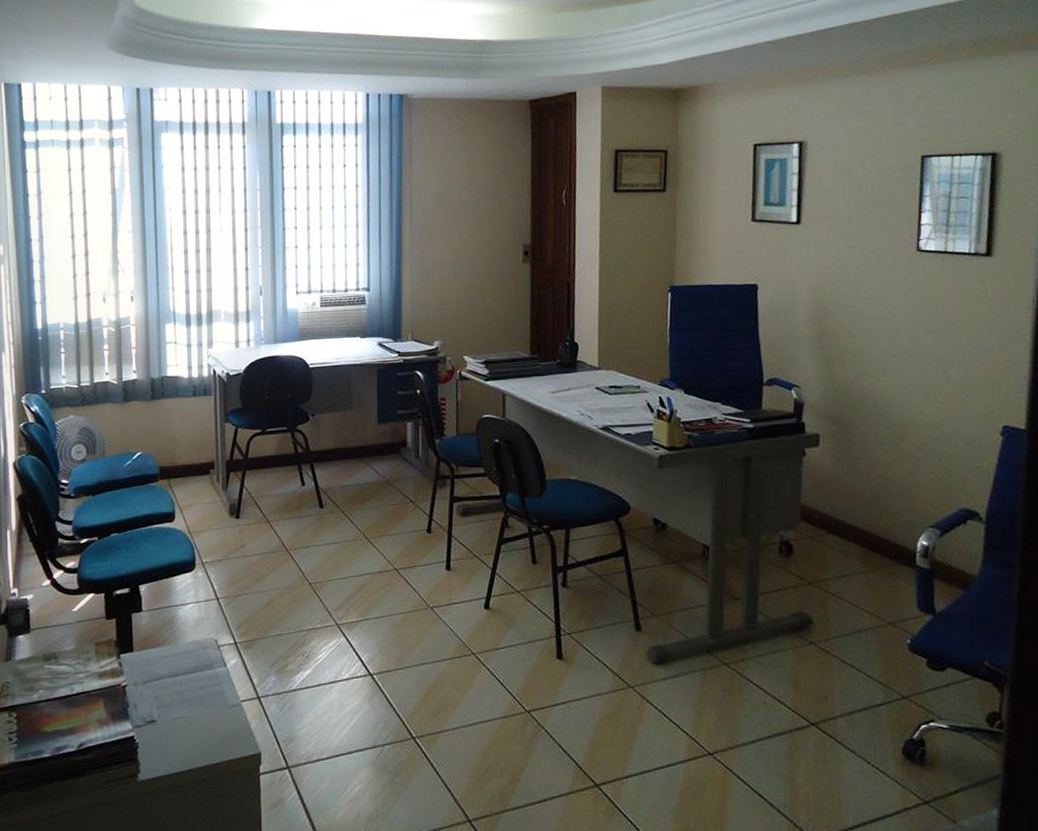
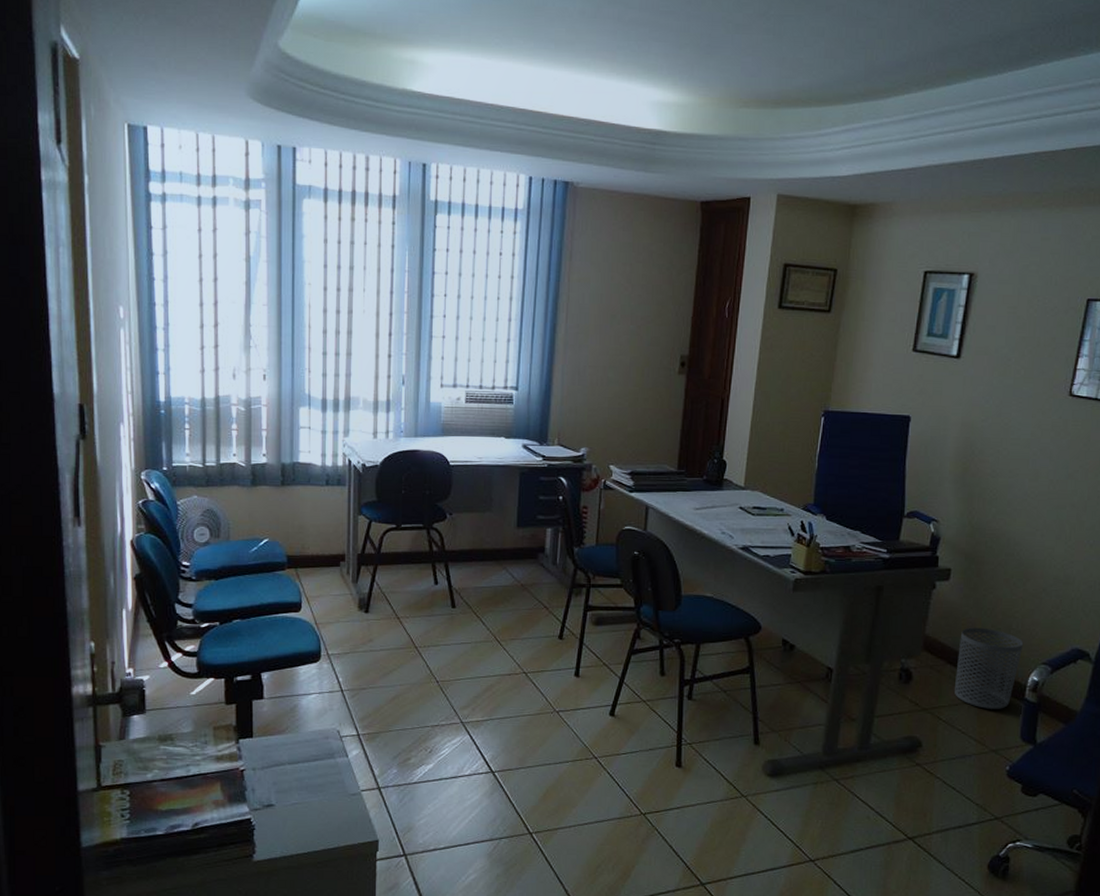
waste bin: none [838,493,907,579] -> present [955,627,1024,709]

